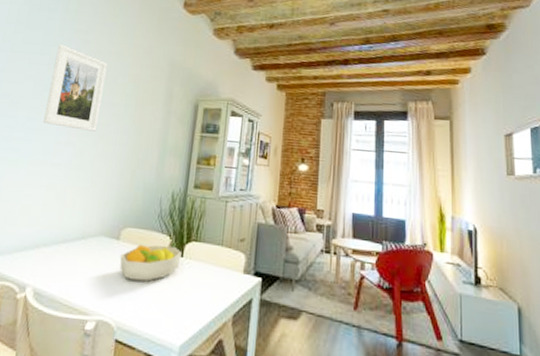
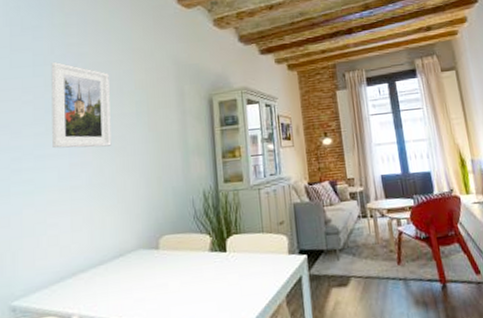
fruit bowl: present [119,244,182,282] -> none [163,244,225,286]

